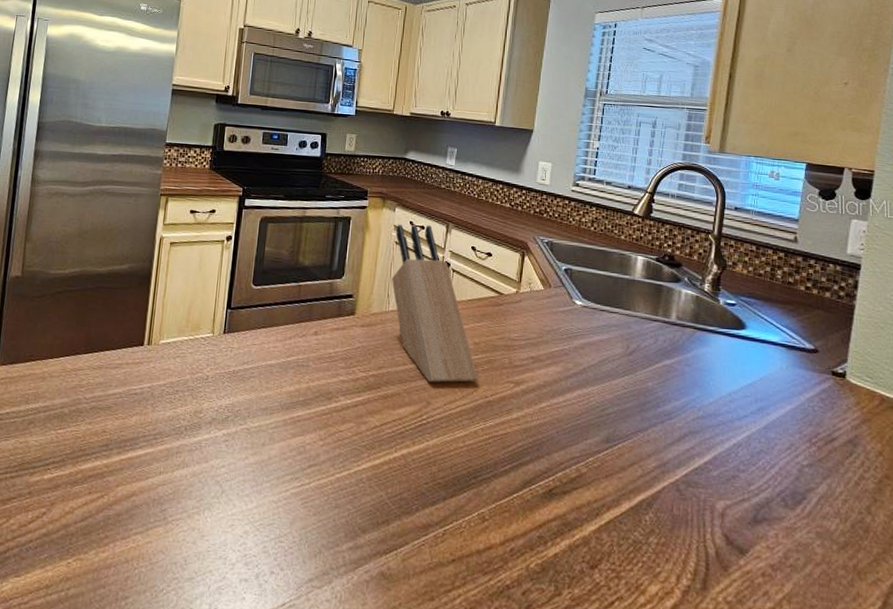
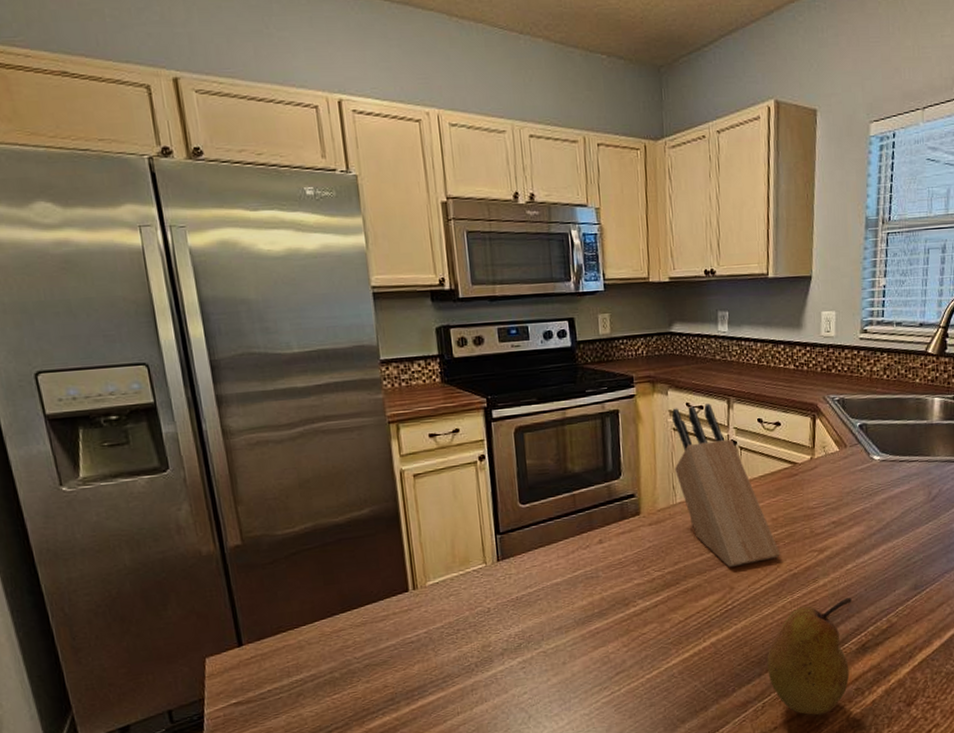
fruit: none [452,436,543,557] -> present [767,597,852,716]

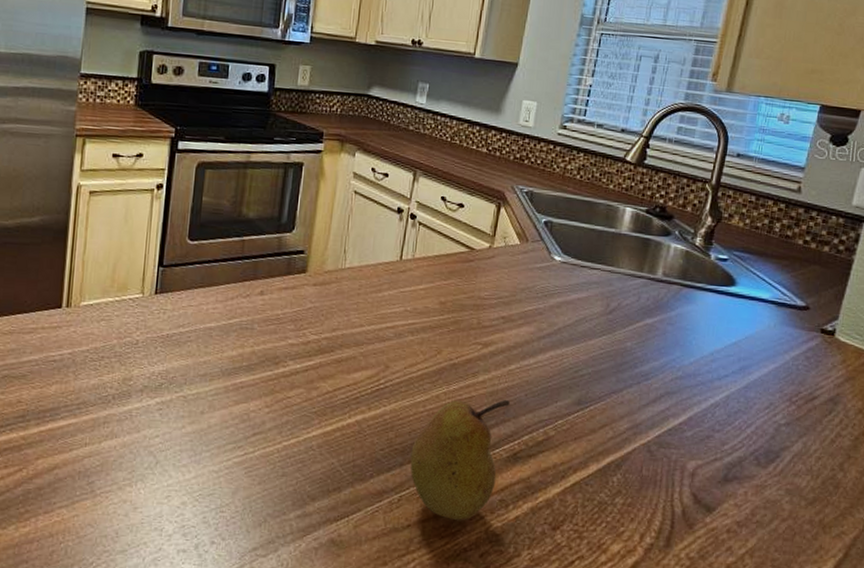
knife block: present [672,403,781,568] -> none [348,171,444,345]

